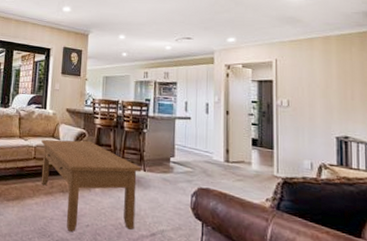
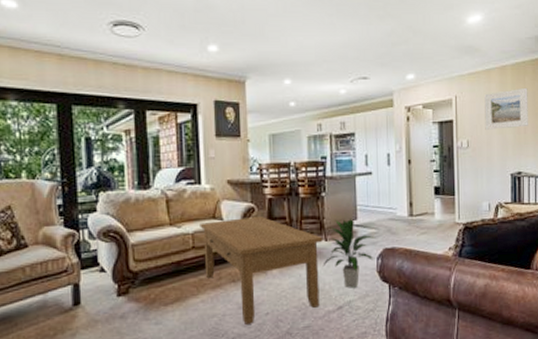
indoor plant: none [140,154,191,219] -> present [323,218,376,288]
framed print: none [307,57,356,94] -> present [485,87,528,130]

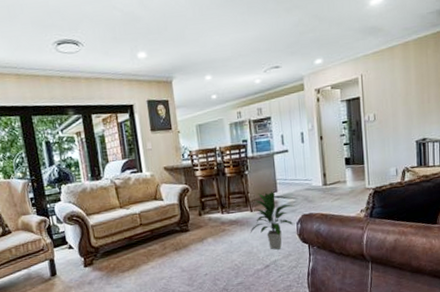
coffee table: present [200,215,323,324] -> none [144,194,250,284]
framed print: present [485,87,528,130] -> none [389,60,432,103]

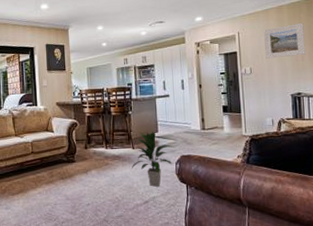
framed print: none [389,60,432,103] -> present [264,22,305,59]

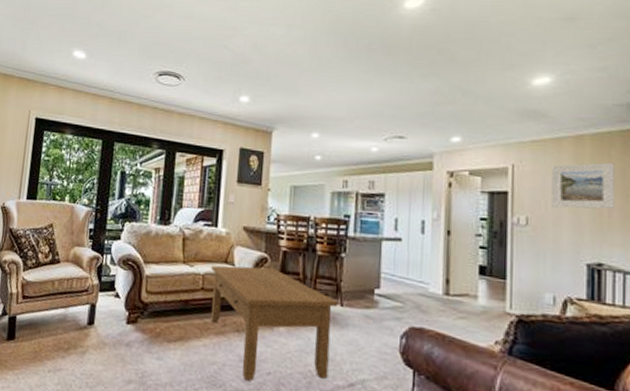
coffee table: none [37,129,131,212] -> present [211,265,339,381]
indoor plant: present [131,131,174,187] -> none [335,285,401,366]

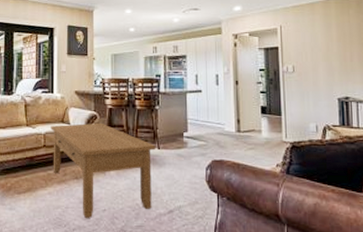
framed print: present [551,162,615,210] -> none [309,19,354,57]

